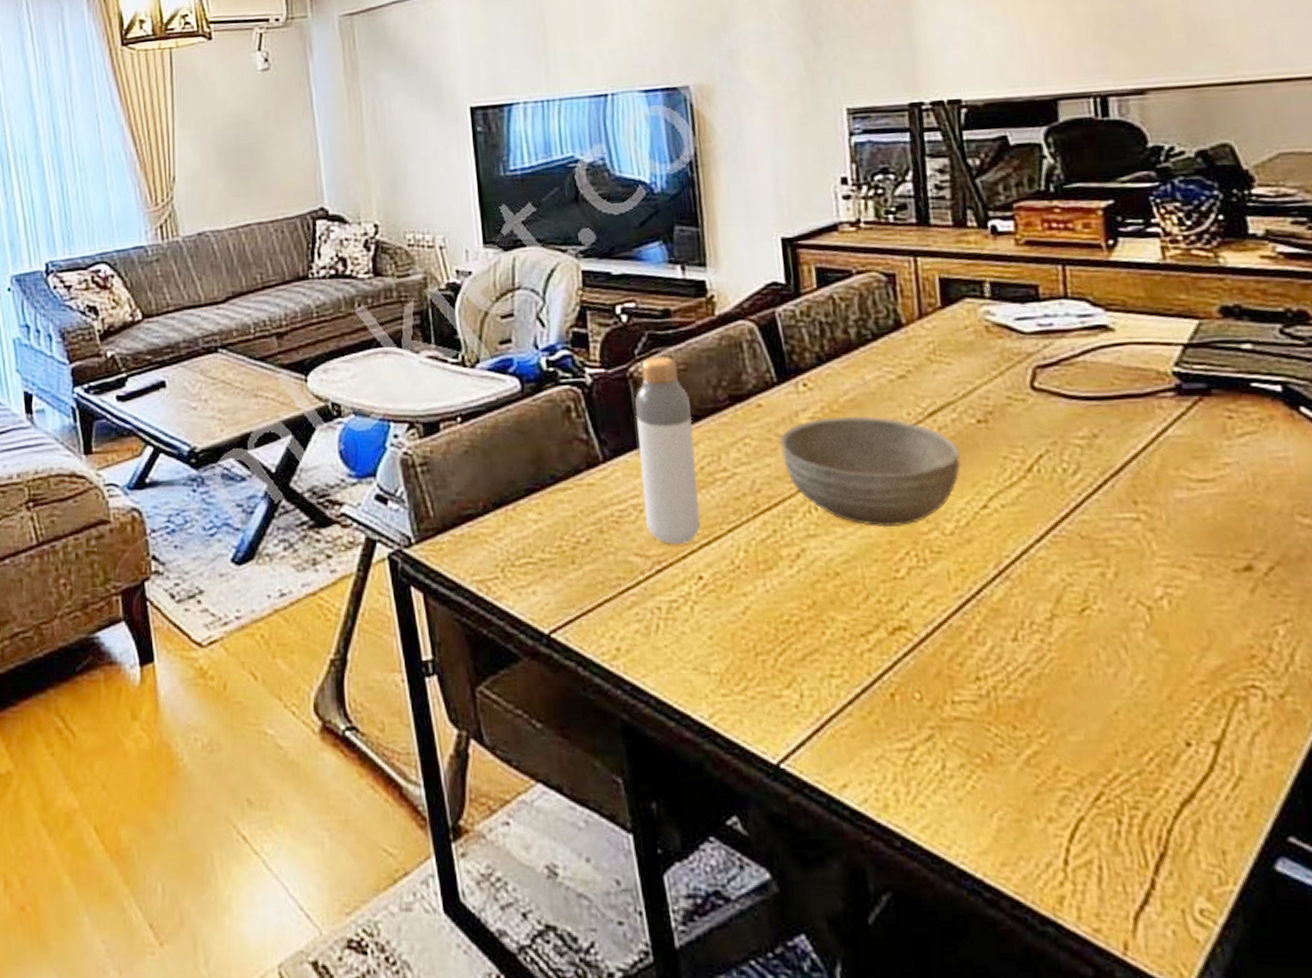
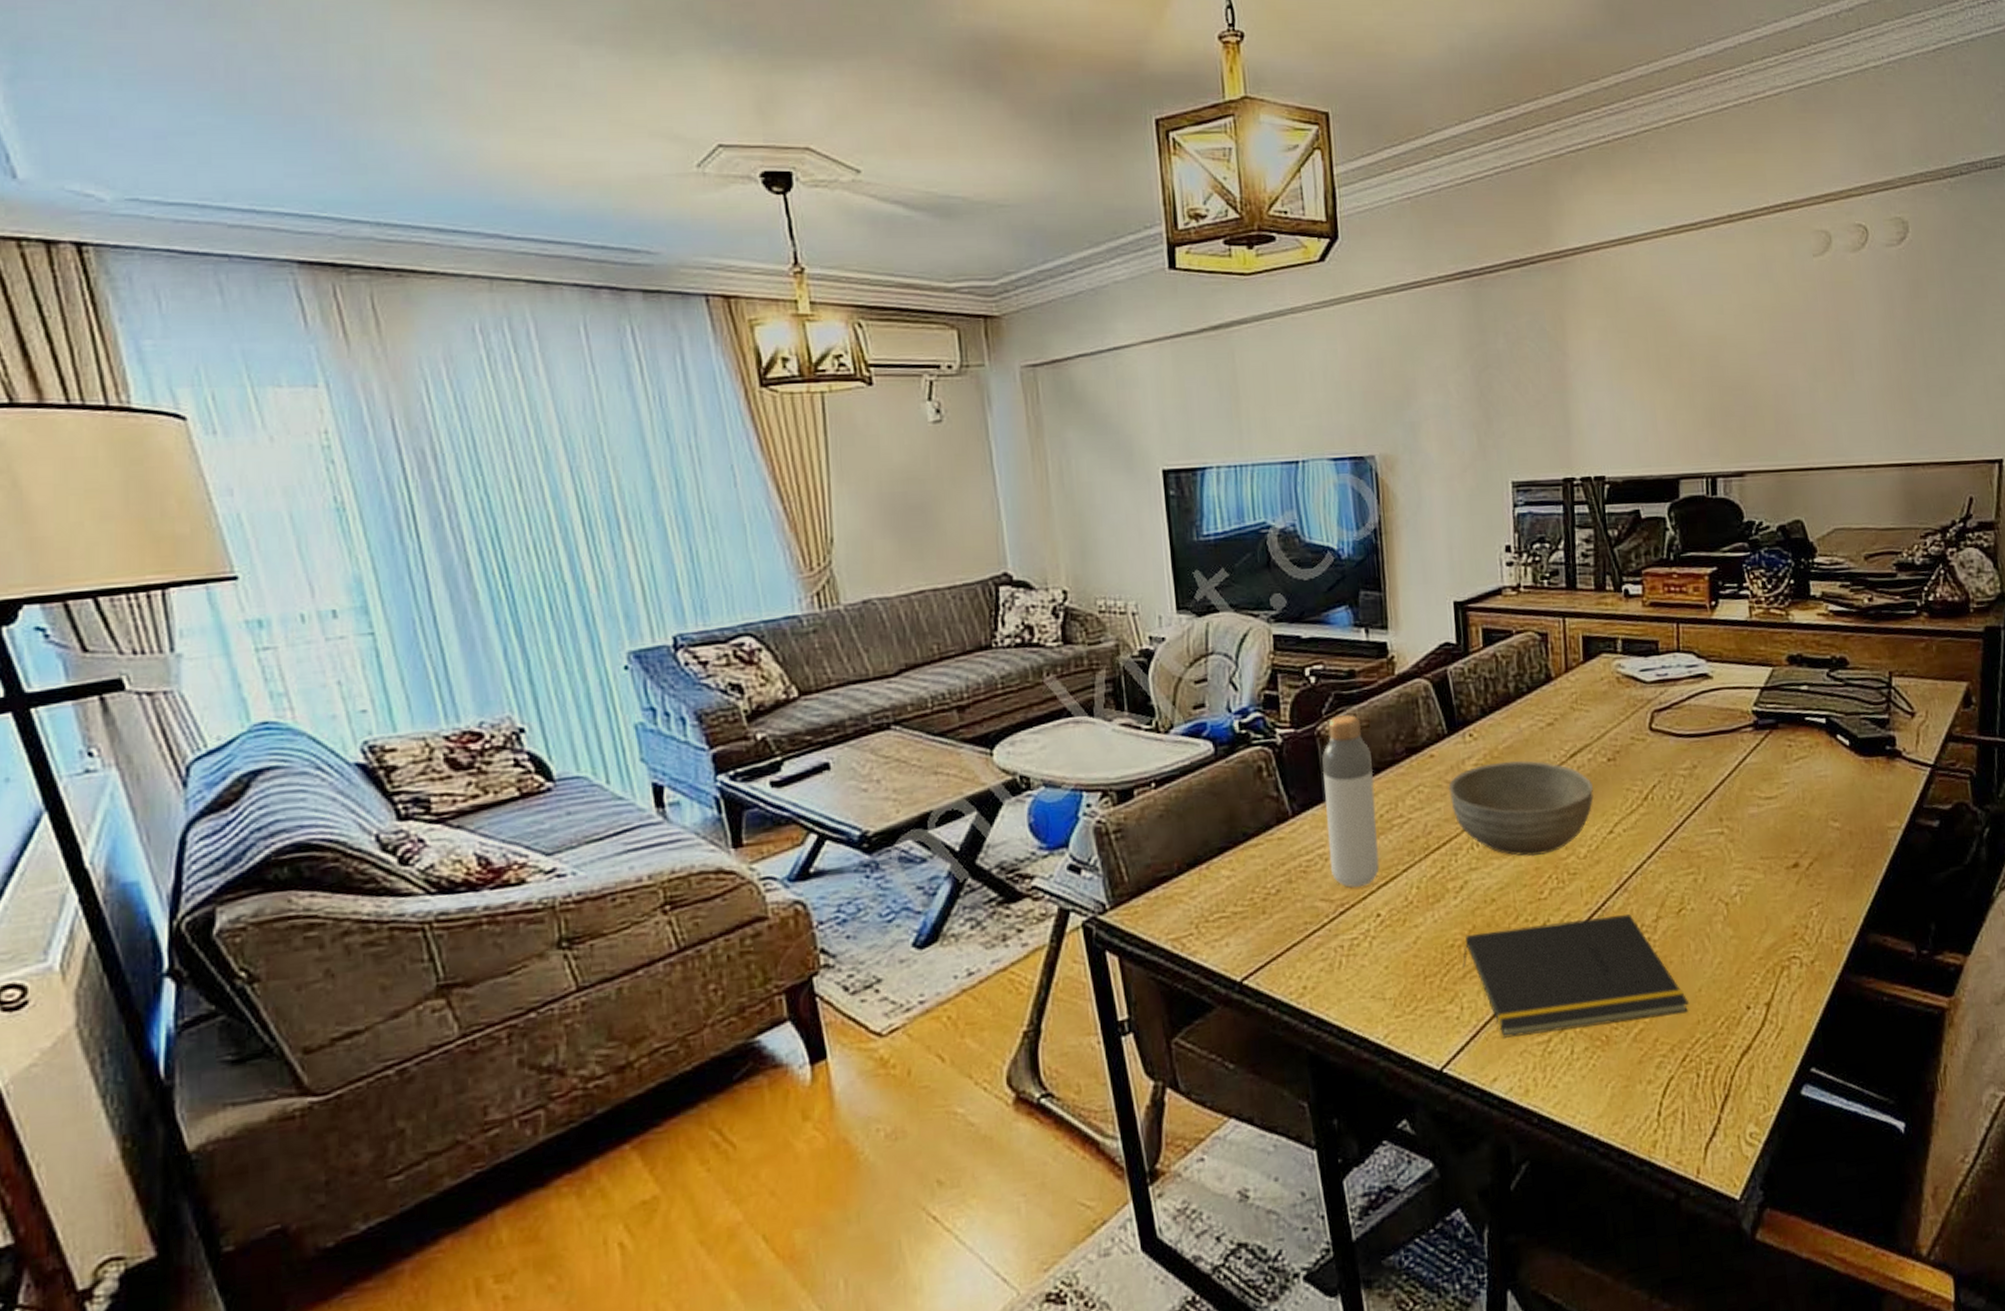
notepad: none [801,607,1103,739] -> present [1463,914,1690,1038]

